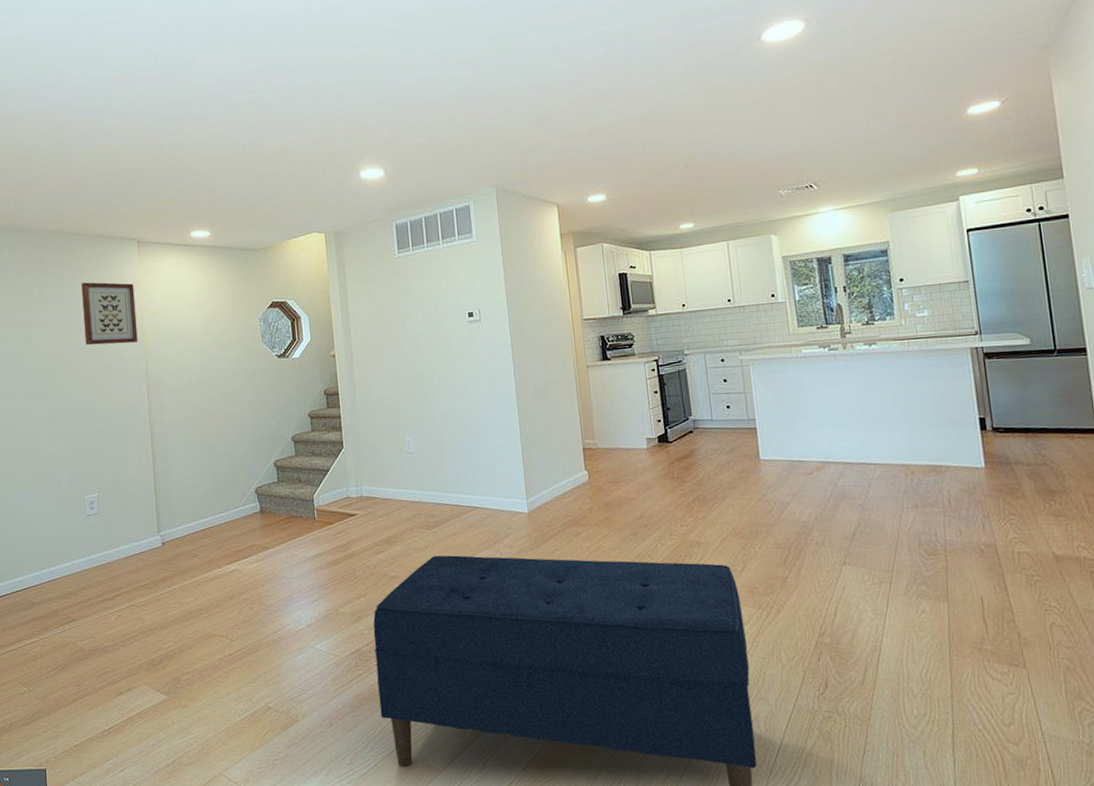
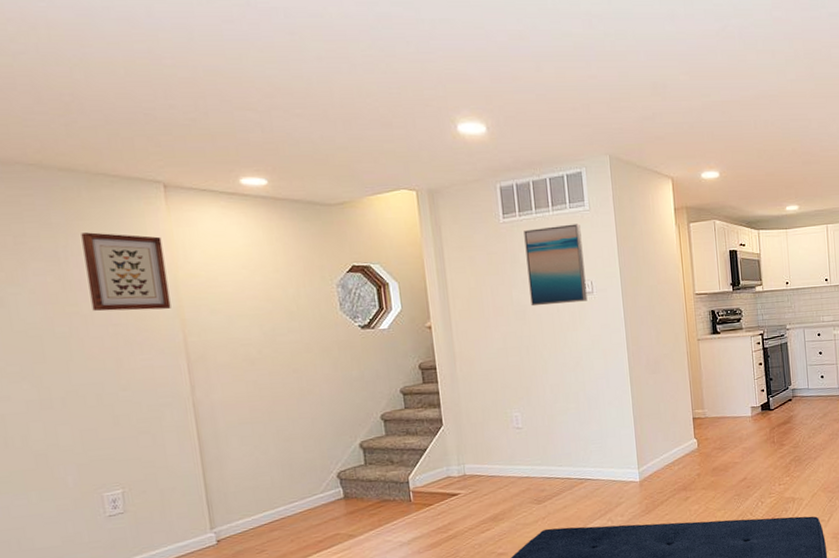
wall art: none [416,254,475,335] -> present [524,223,588,307]

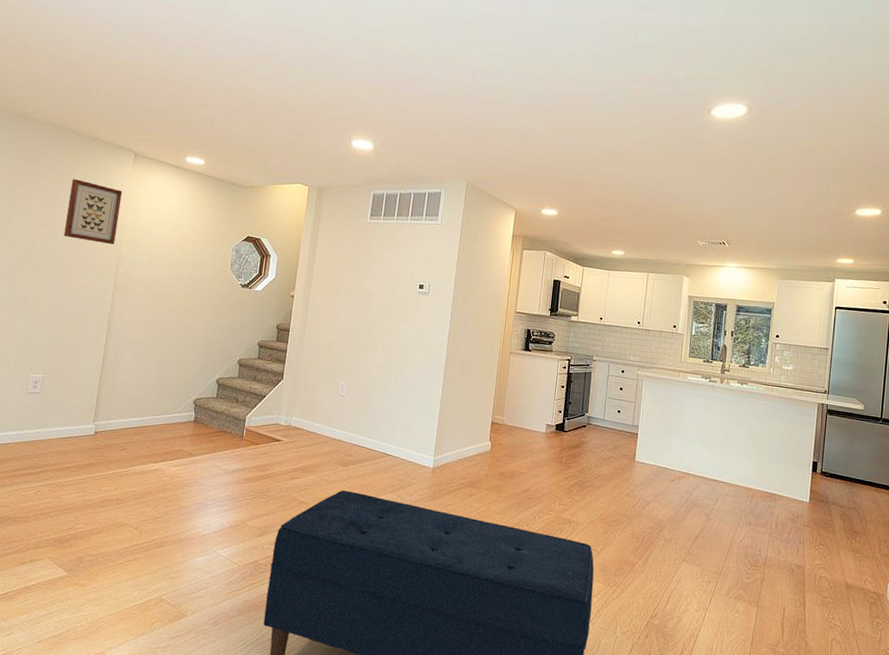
wall art: present [524,223,588,307] -> none [376,232,431,300]

